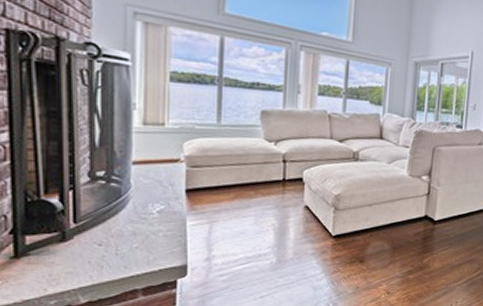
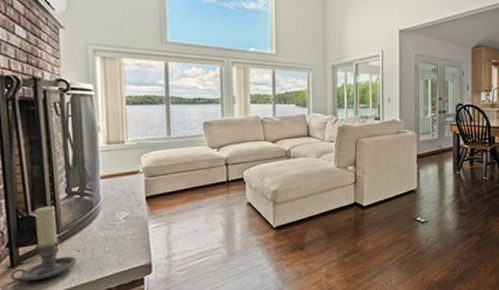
candle holder: none [13,190,96,275] -> present [11,206,76,281]

